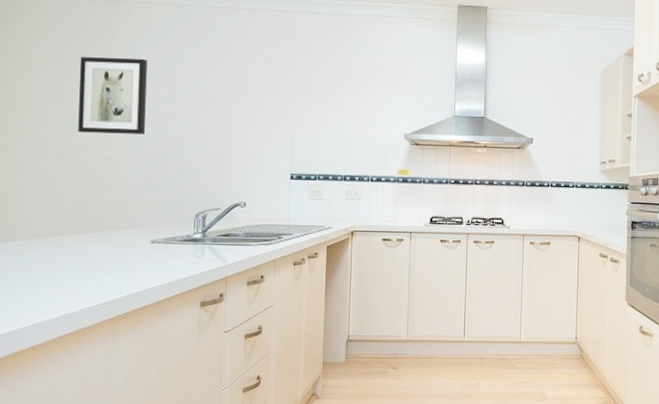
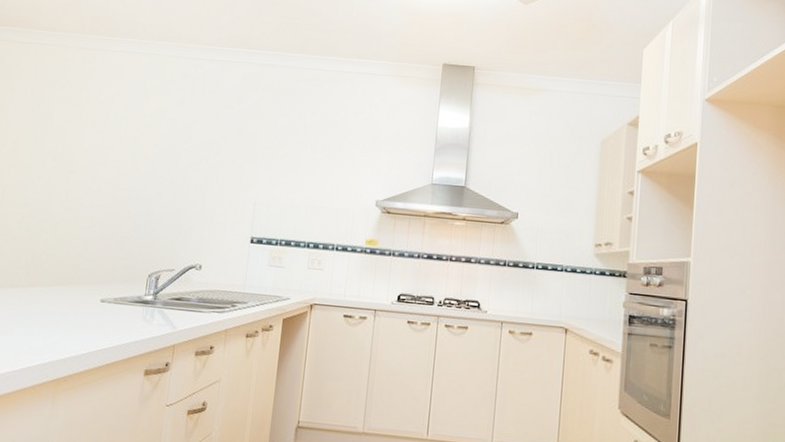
wall art: present [78,57,147,135] -> none [41,104,116,187]

